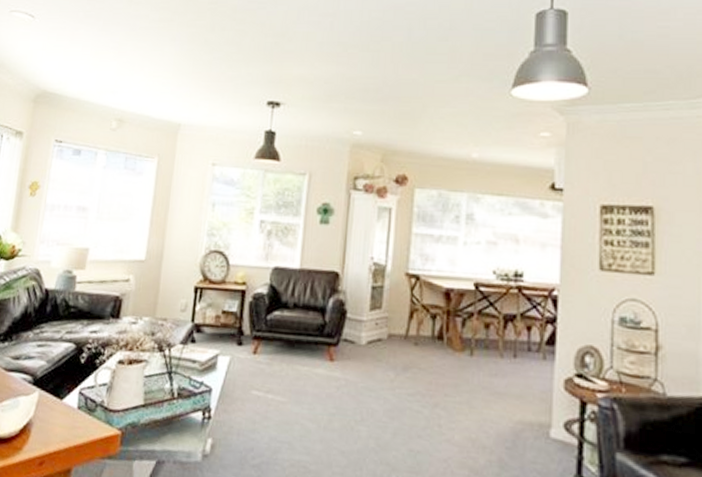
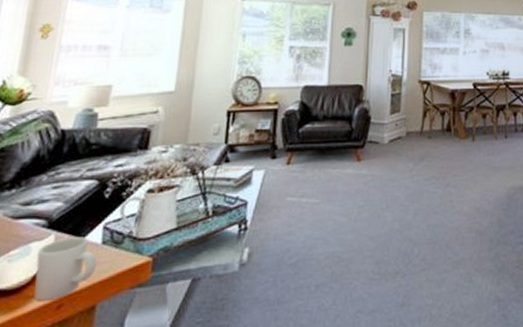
mug: none [21,397,73,455] -> present [34,237,97,301]

